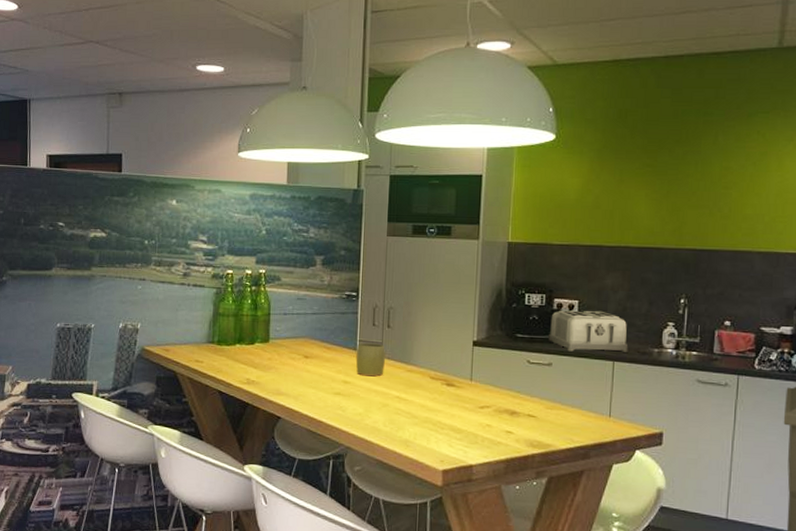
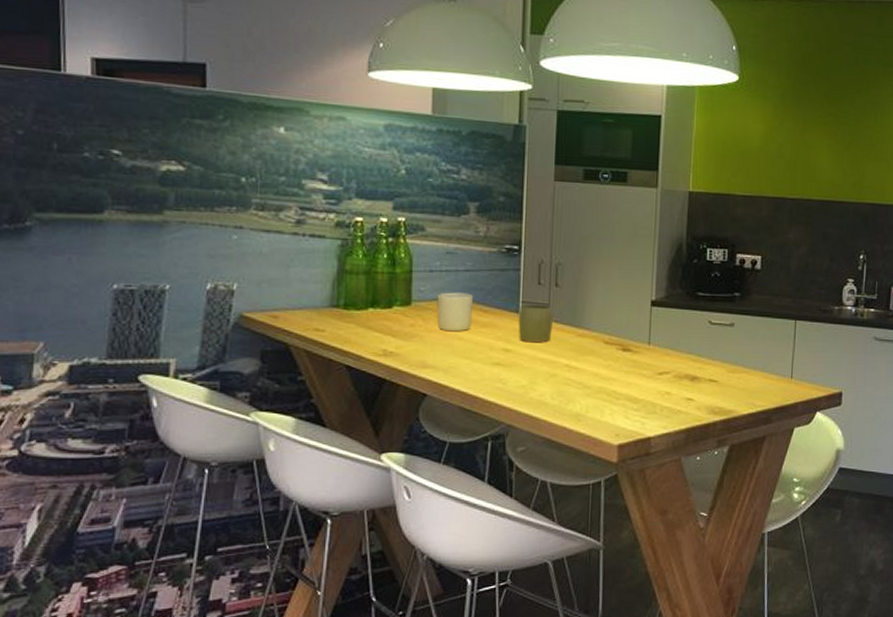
mug: none [289,331,319,366] -> present [436,292,474,332]
toaster: present [548,310,629,352] -> none [731,266,810,311]

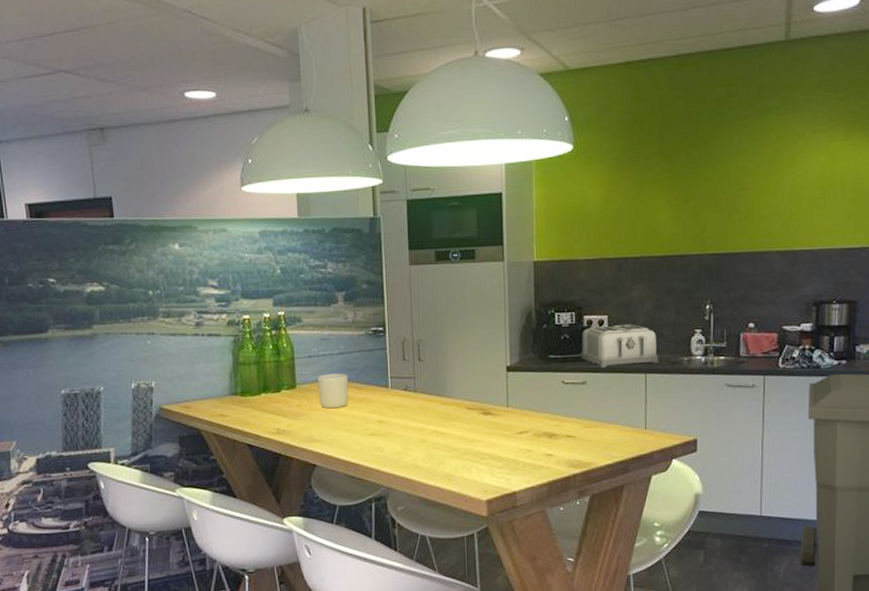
mug: present [518,303,553,343] -> none [388,378,419,413]
toaster: none [731,266,810,311] -> present [581,323,659,368]

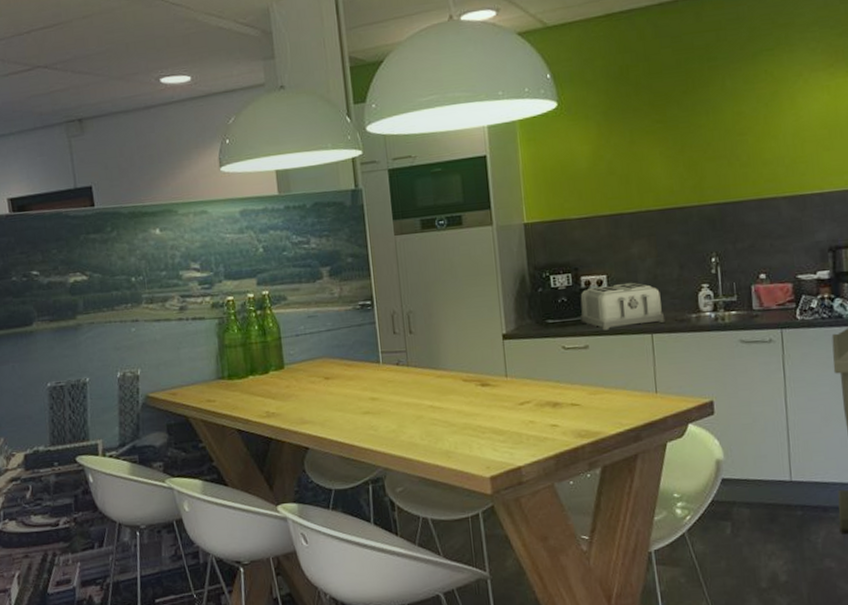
mug: present [317,373,349,409] -> none [305,350,339,389]

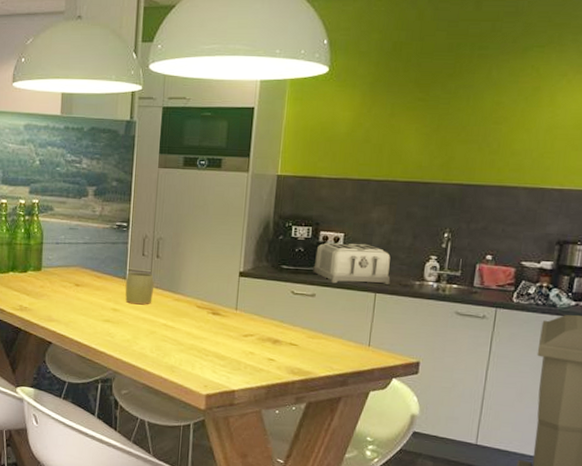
mug: none [379,351,413,389] -> present [125,271,154,305]

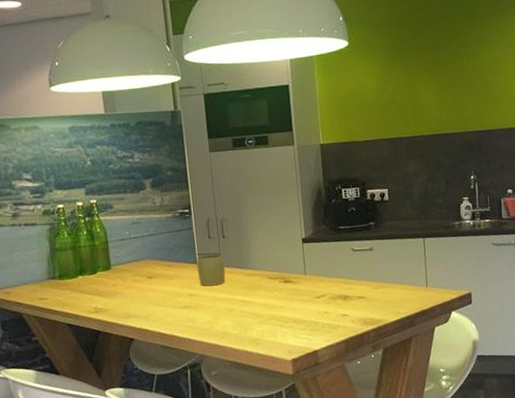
toaster: present [313,242,391,284] -> none [366,195,435,236]

